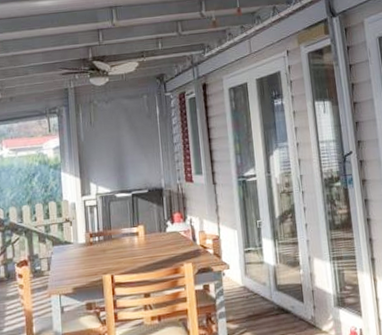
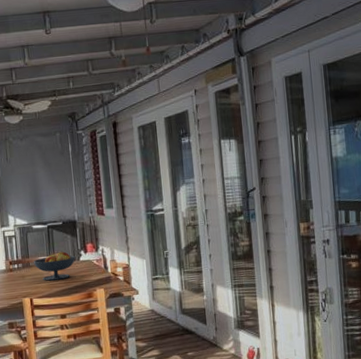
fruit bowl: none [115,222,162,255] -> present [33,251,76,281]

